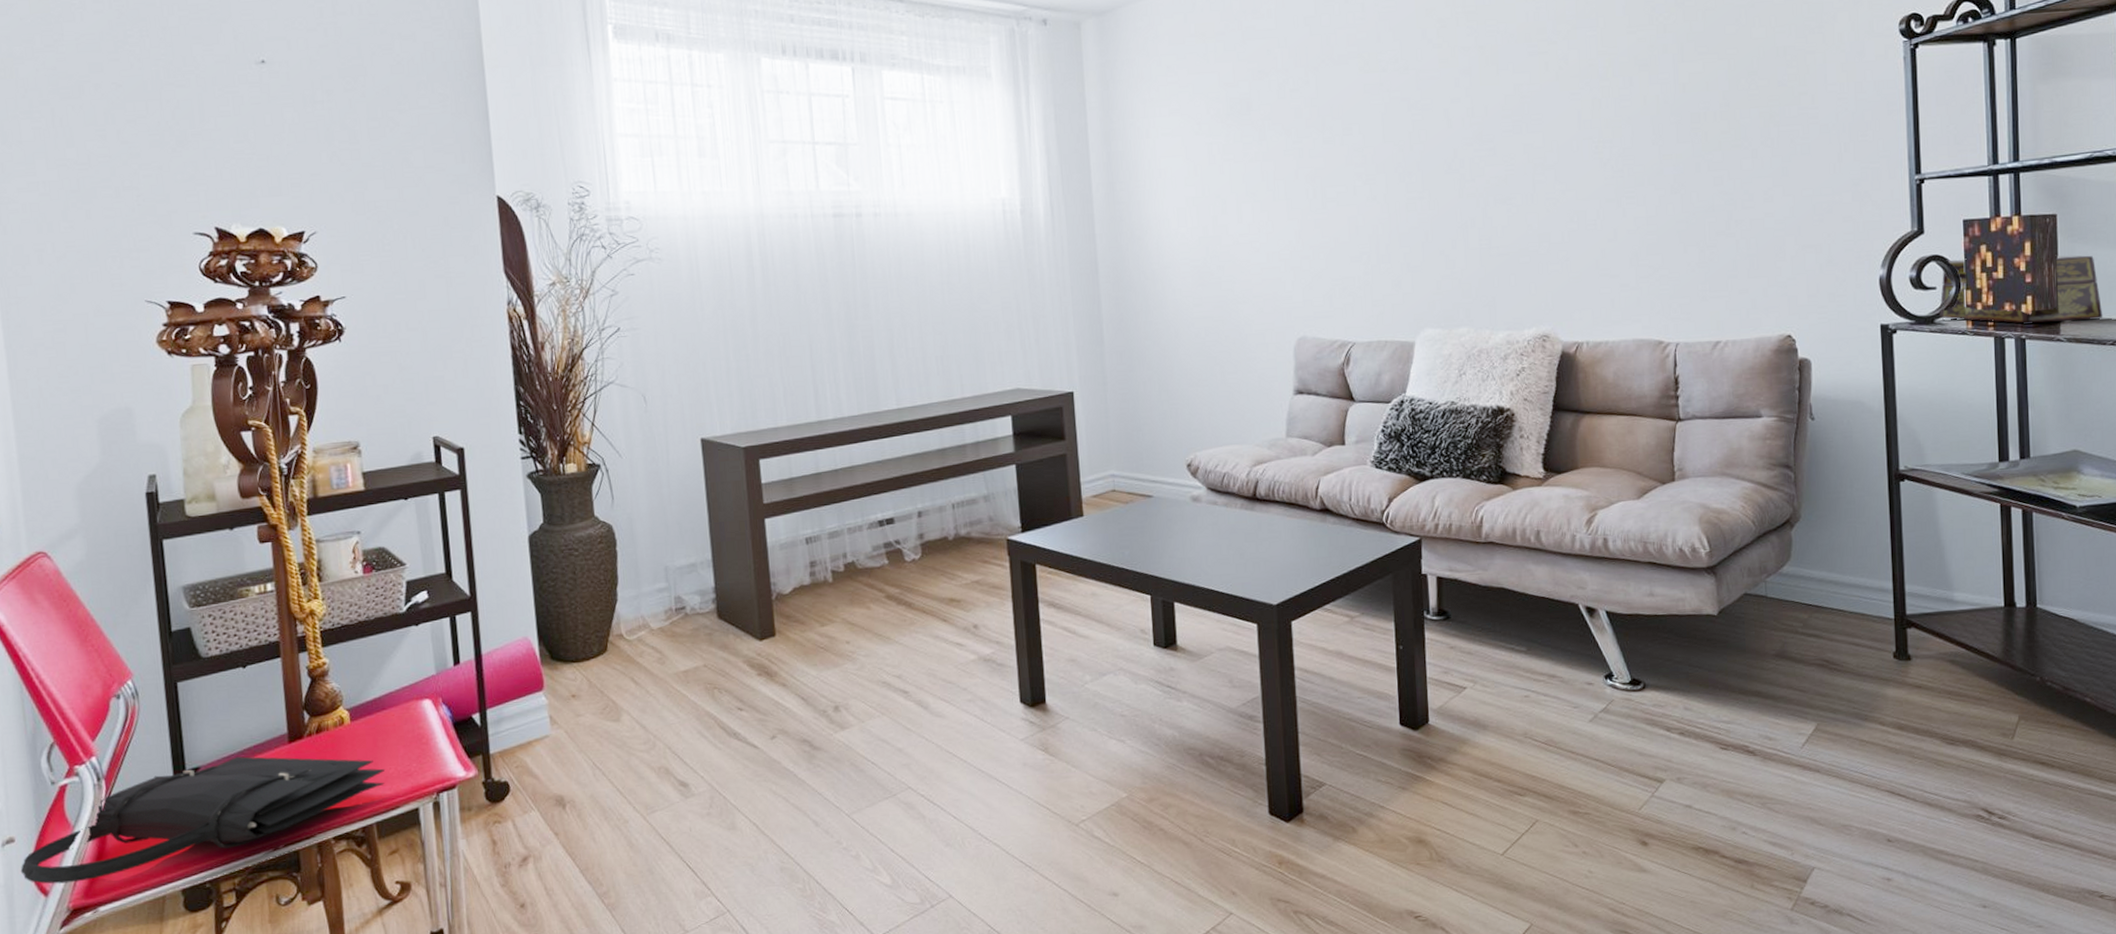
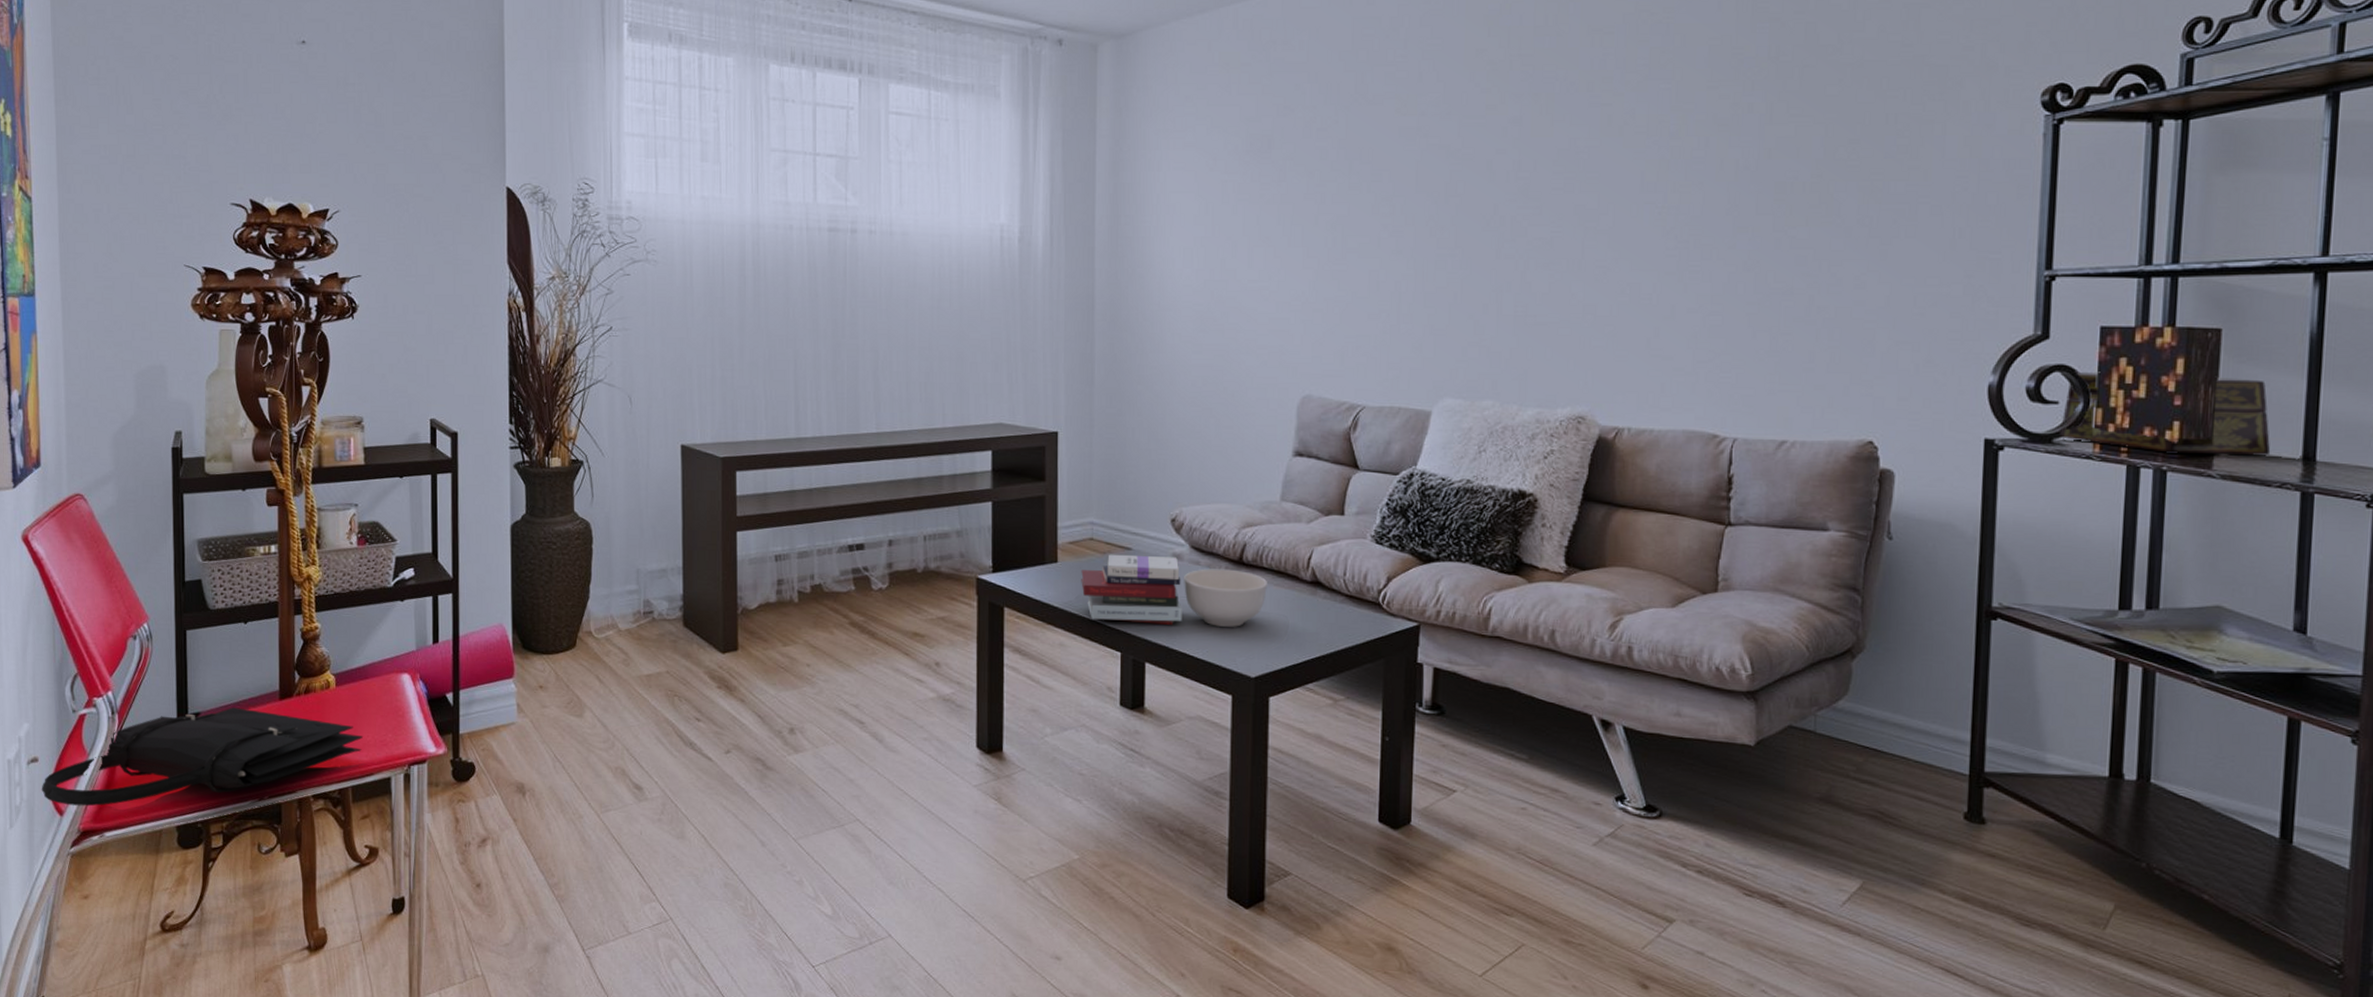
books: none [1106,500,1205,567] -> present [1081,554,1182,625]
bowl: none [1202,506,1282,561] -> present [1183,568,1268,627]

